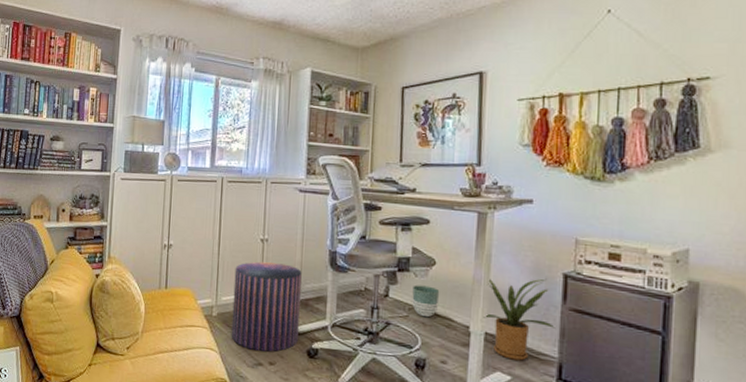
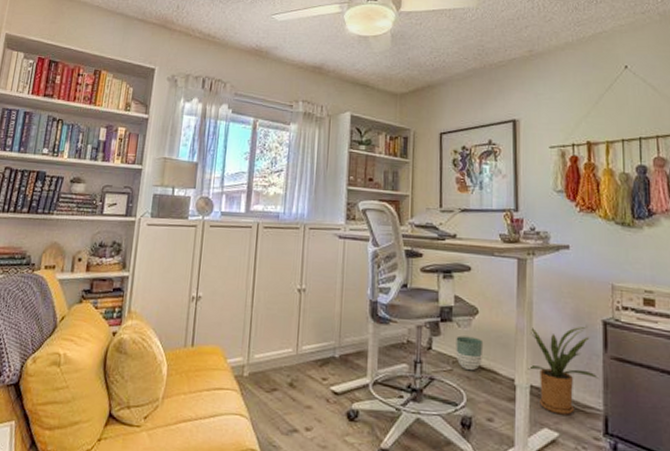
stool: present [231,261,302,352] -> none [263,314,341,416]

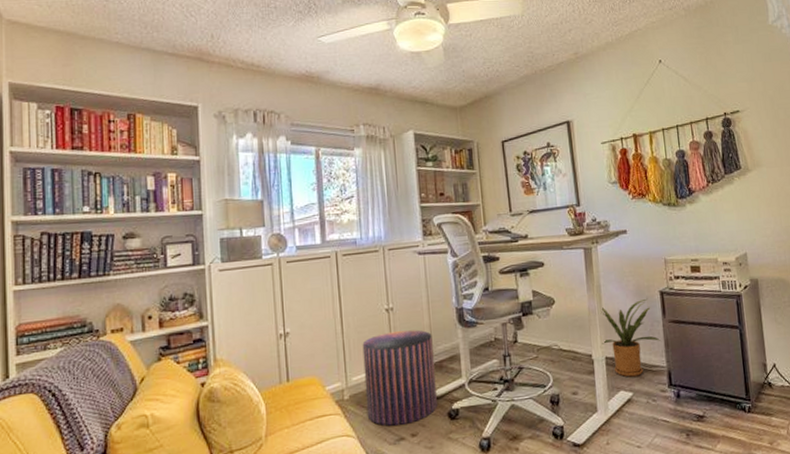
stool: none [263,314,341,416] -> present [362,330,438,426]
planter: present [456,335,484,371] -> none [538,324,563,355]

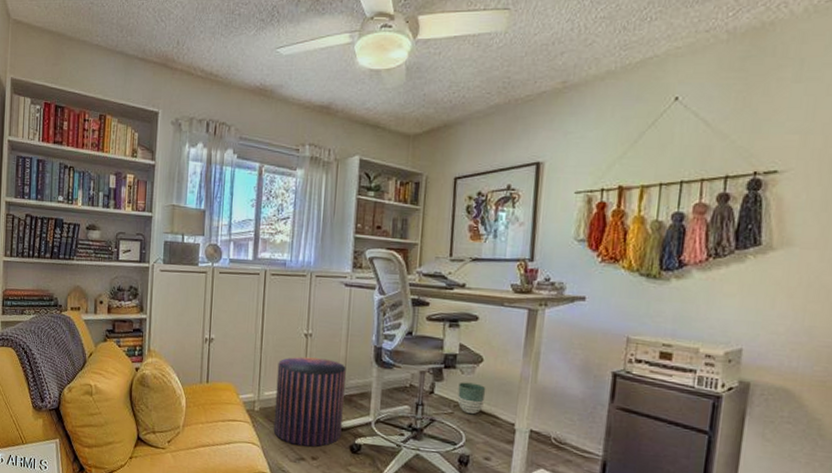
planter: none [538,324,563,355] -> present [457,382,486,415]
house plant: present [601,298,661,377] -> none [529,377,601,458]

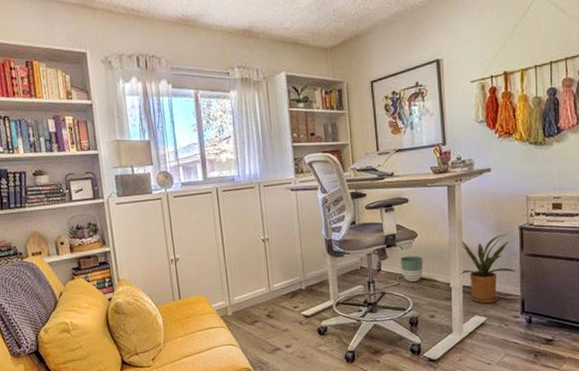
stool: present [273,356,346,447] -> none [242,258,309,338]
house plant: none [529,377,601,458] -> present [460,233,517,304]

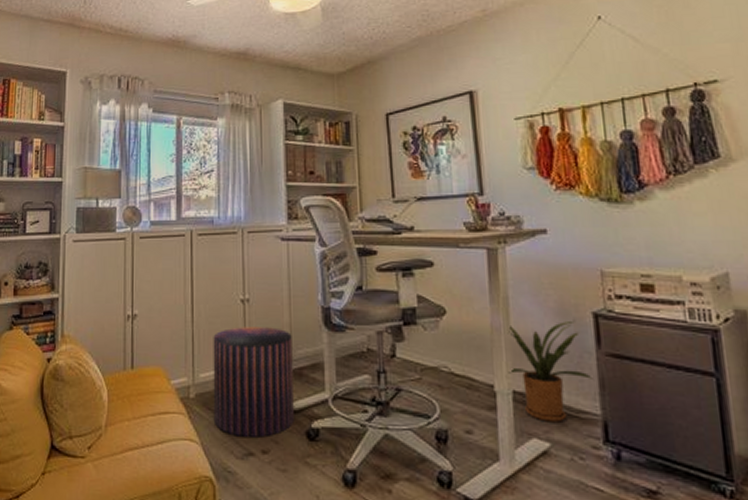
stool: none [242,258,309,338] -> present [213,327,294,438]
planter: present [400,255,424,283] -> none [422,340,455,379]

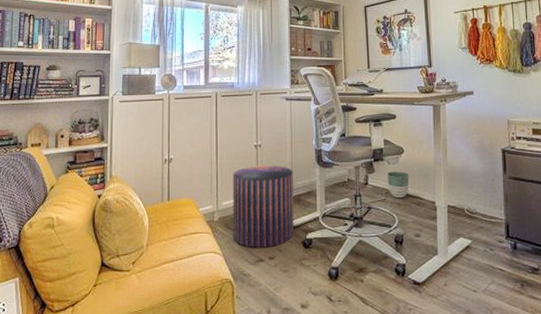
planter: none [422,340,455,379] -> present [387,171,410,199]
house plant: present [508,320,593,422] -> none [445,155,500,226]

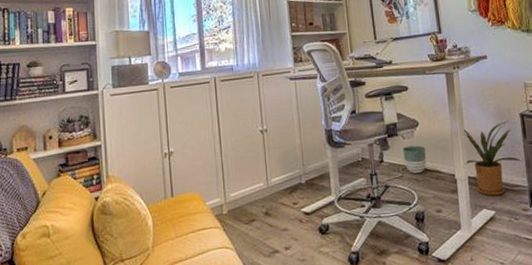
stool: present [233,165,294,248] -> none [239,150,309,239]
house plant: none [445,155,500,226] -> present [463,120,522,196]

